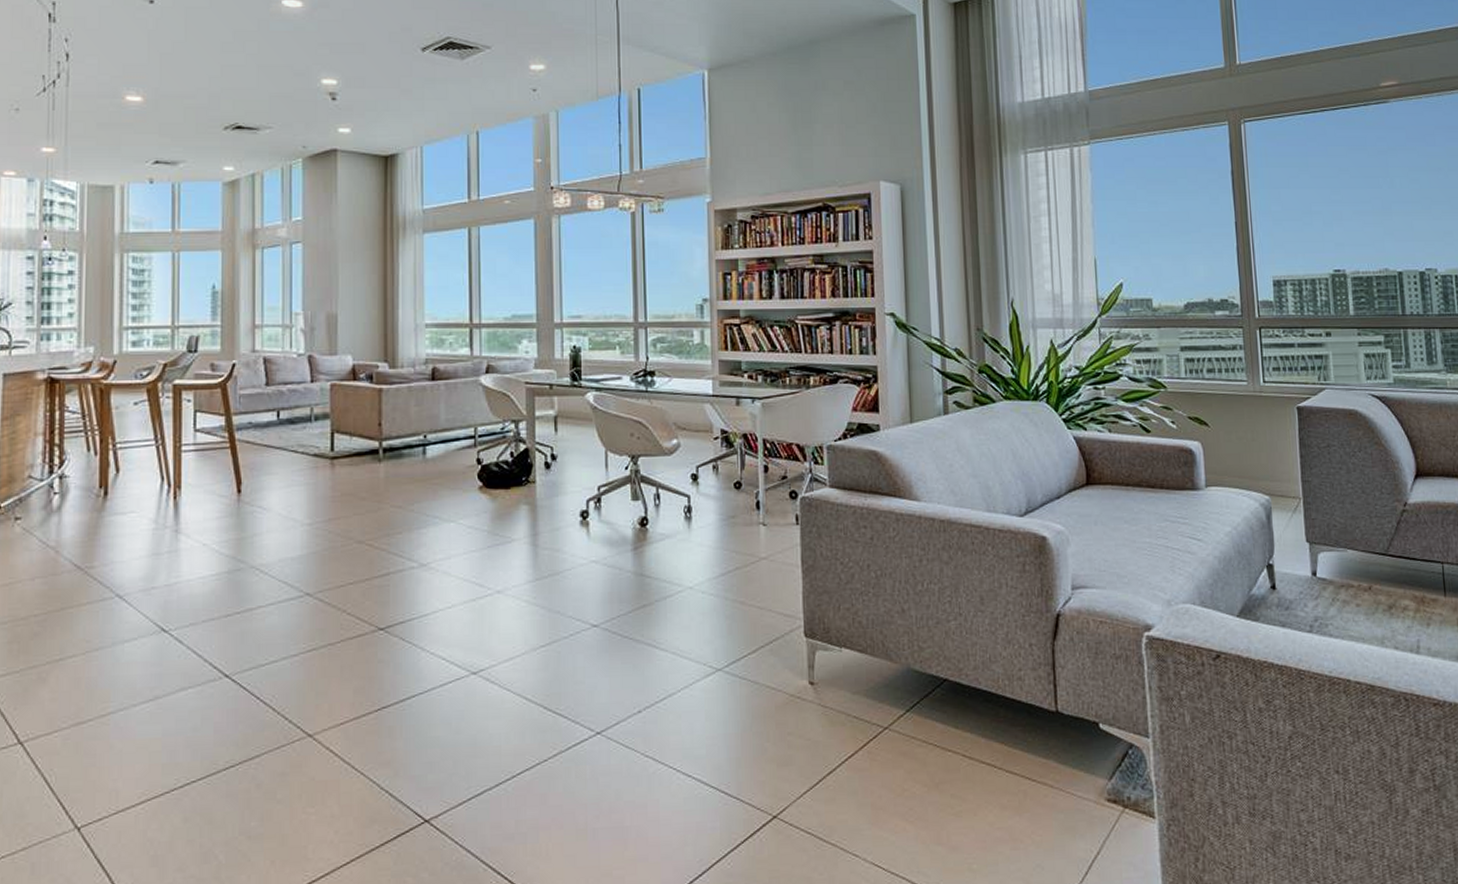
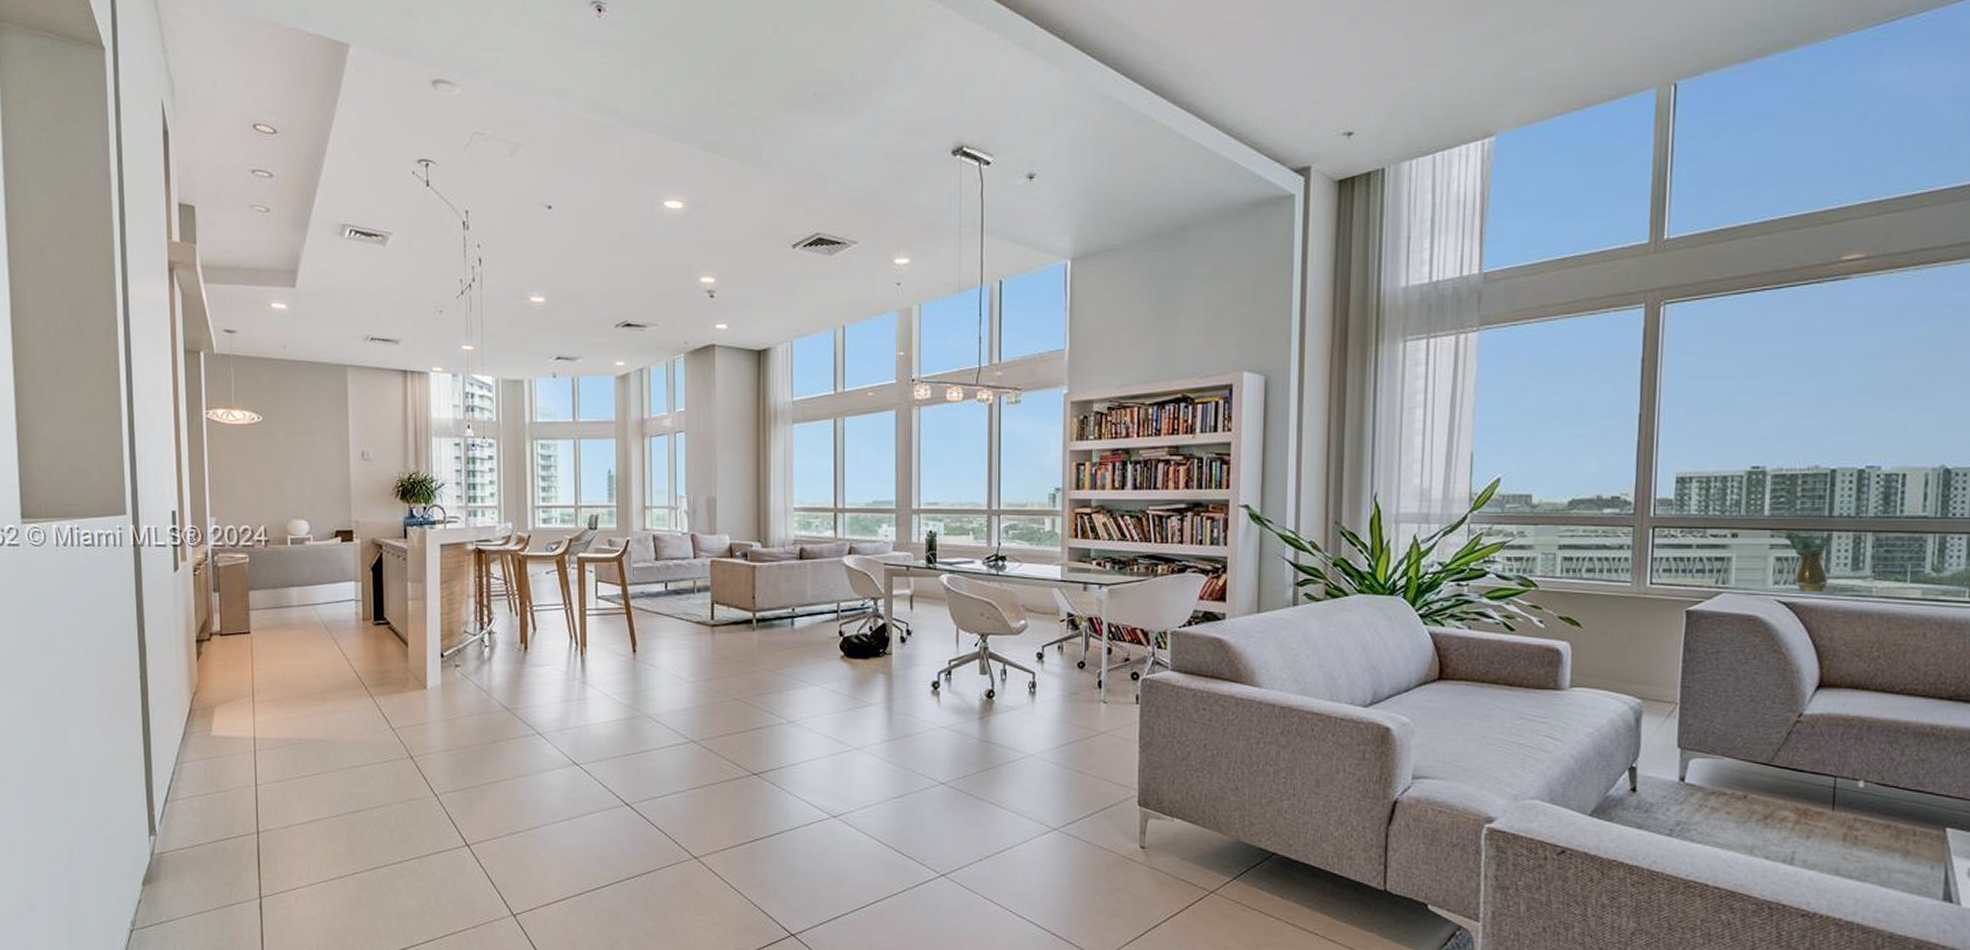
vase: none [1369,327,1410,385] -> present [1784,529,1833,591]

